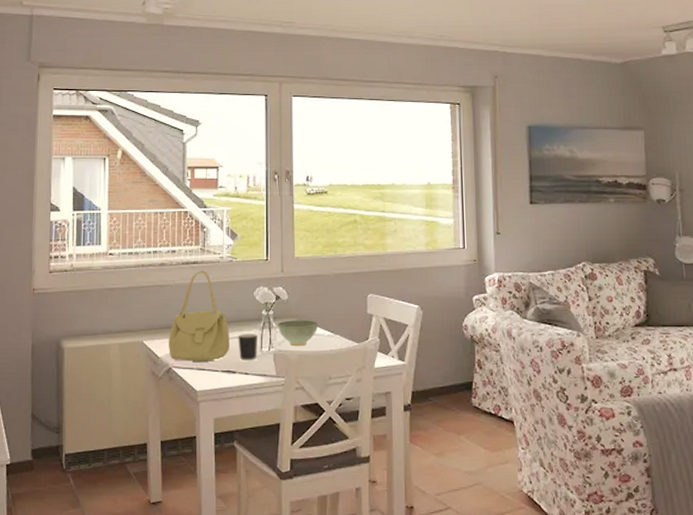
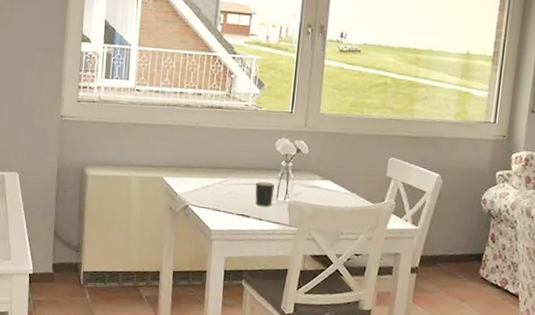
handbag: present [169,270,229,362] -> none [187,116,248,204]
bowl: present [277,320,319,347] -> none [295,173,337,201]

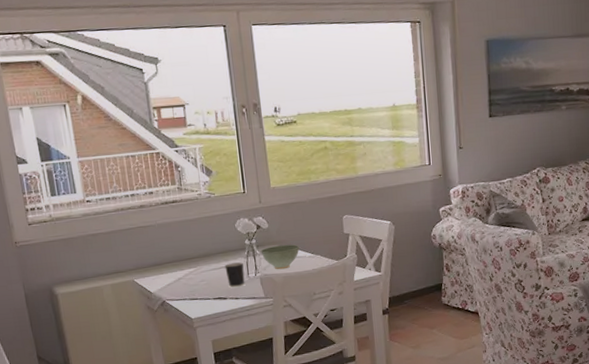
bowl: none [295,173,337,201] -> present [260,244,300,270]

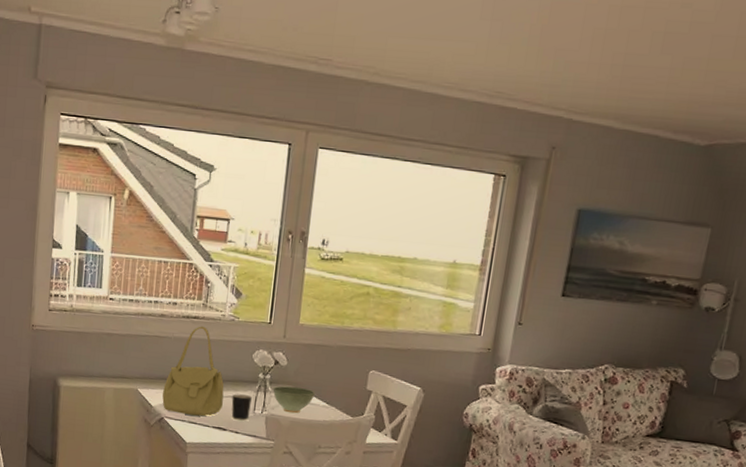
handbag: none [158,208,218,294] -> present [162,326,224,417]

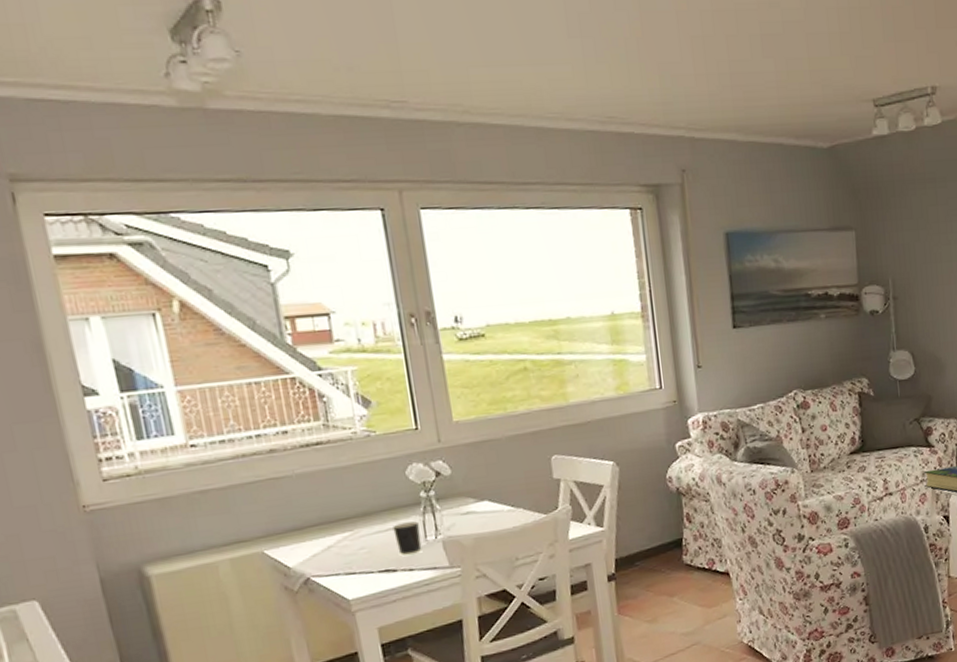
handbag: present [162,326,224,417] -> none [299,452,384,568]
bowl: present [272,386,315,414] -> none [441,495,495,530]

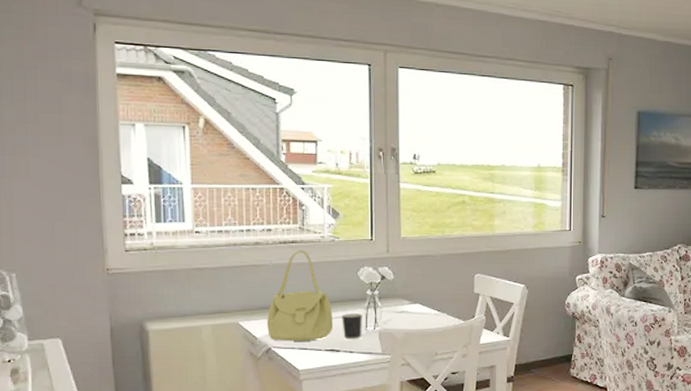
handbag: none [299,452,384,568] -> present [267,250,333,341]

